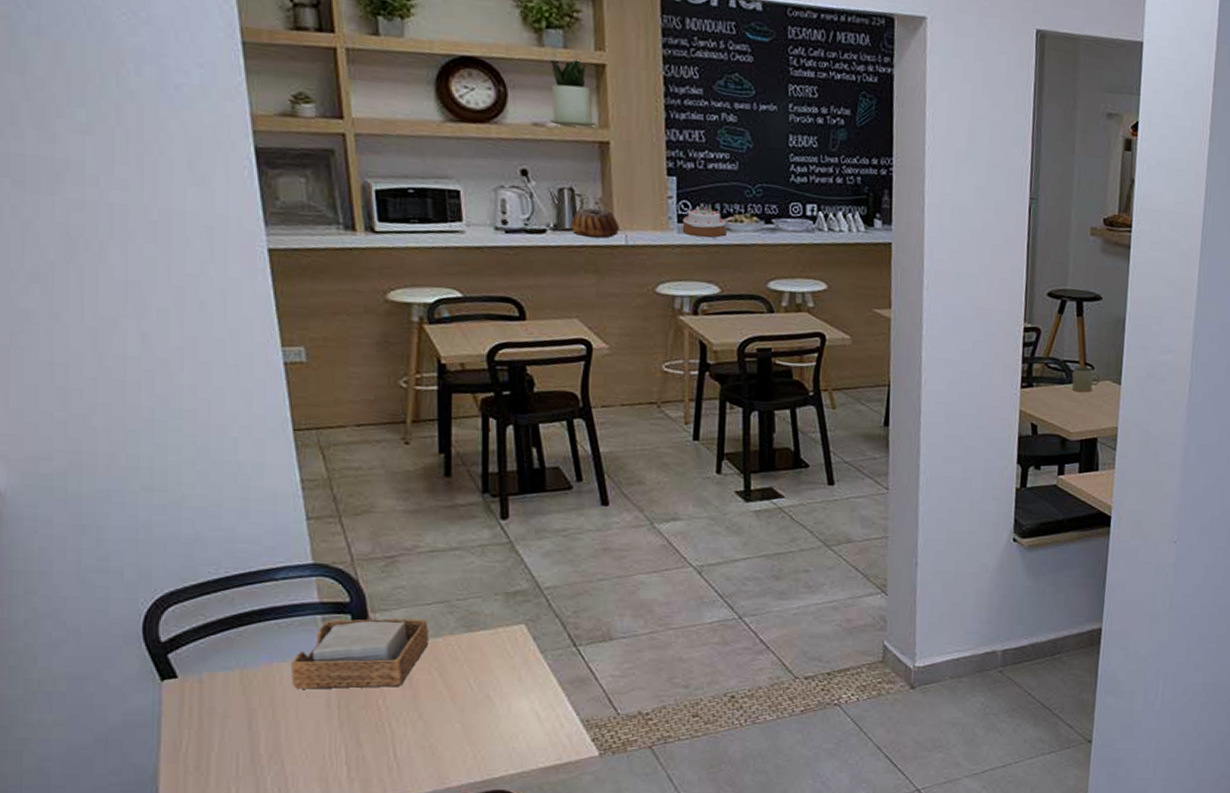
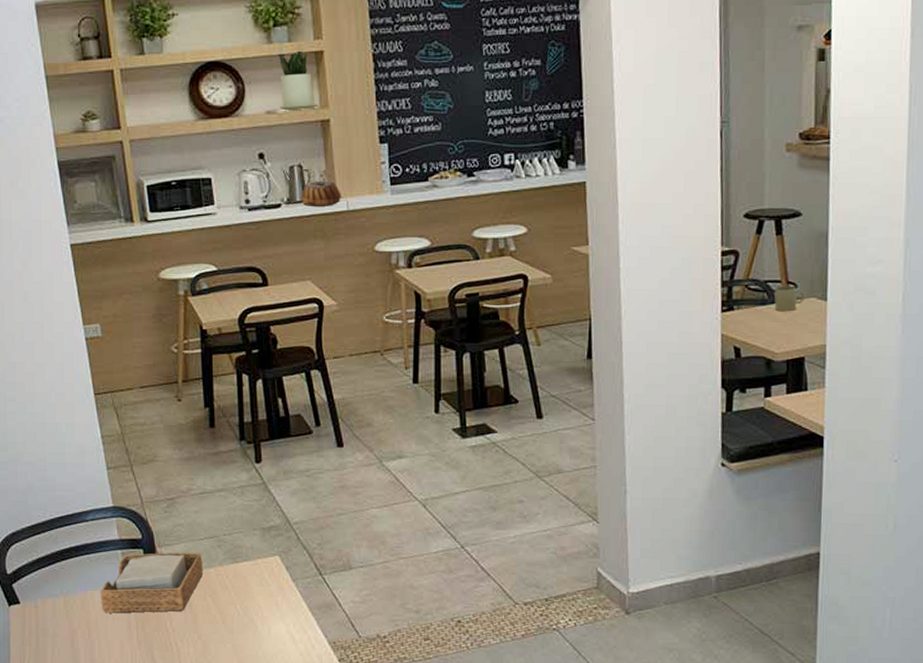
cake: present [682,204,727,239] -> none [394,166,434,196]

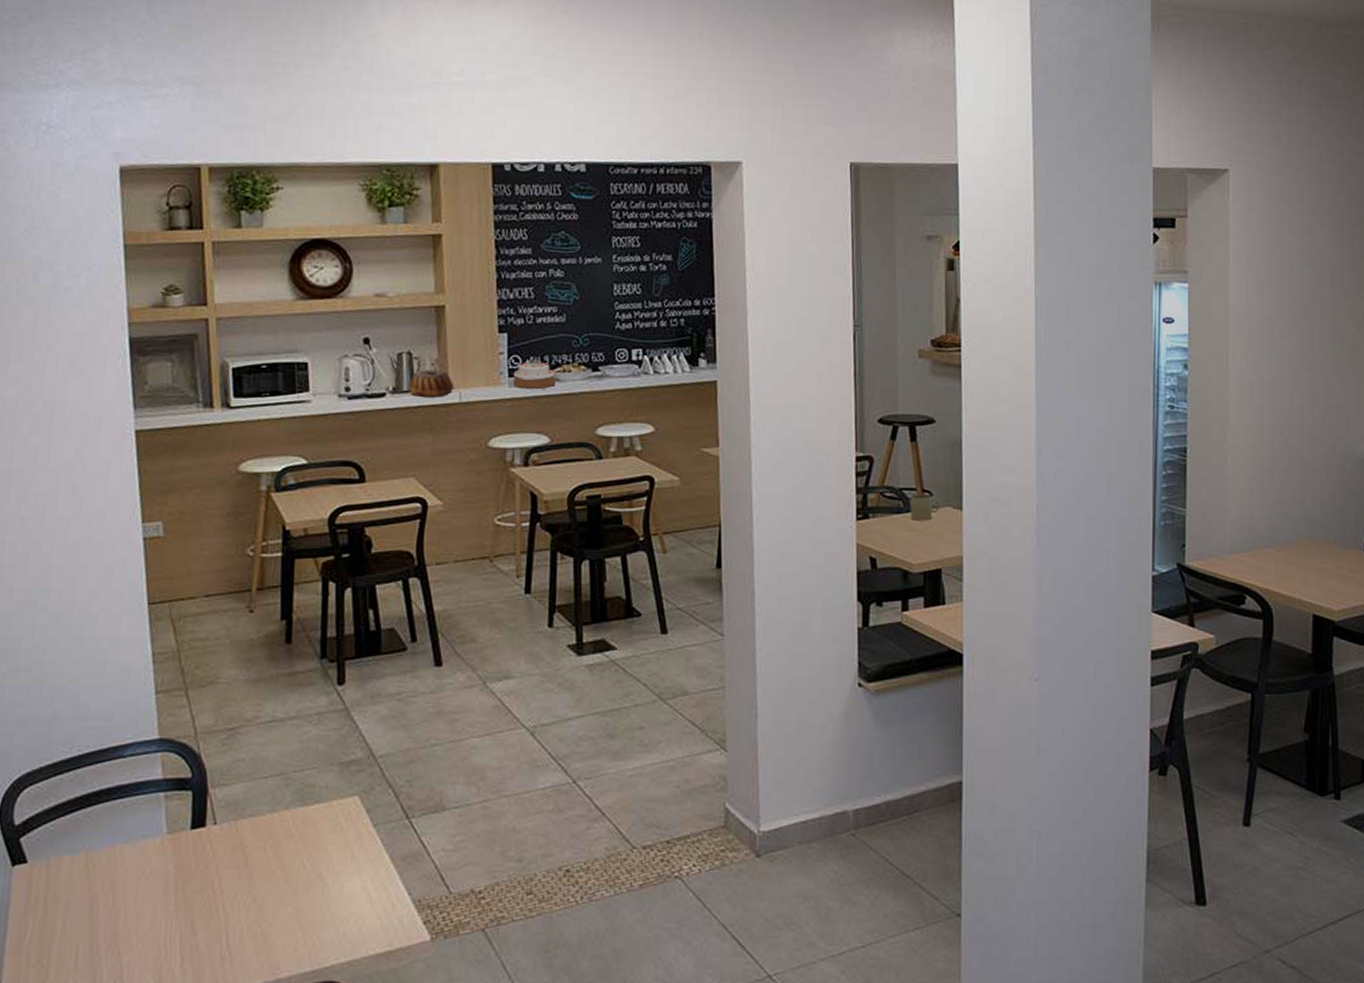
napkin holder: present [101,552,203,613] -> none [132,793,265,872]
planter: present [278,49,318,111] -> none [390,231,433,295]
cake: none [394,166,434,196] -> present [512,357,556,390]

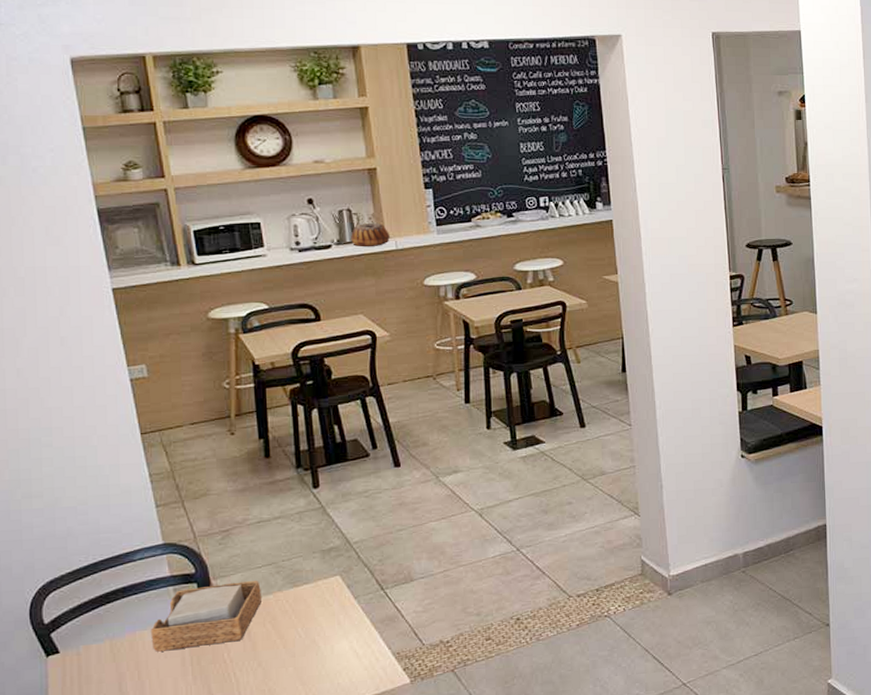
napkin holder: none [132,793,265,872] -> present [151,581,261,652]
cake: present [512,357,556,390] -> none [440,208,477,236]
mug: present [910,493,940,521] -> none [775,302,799,324]

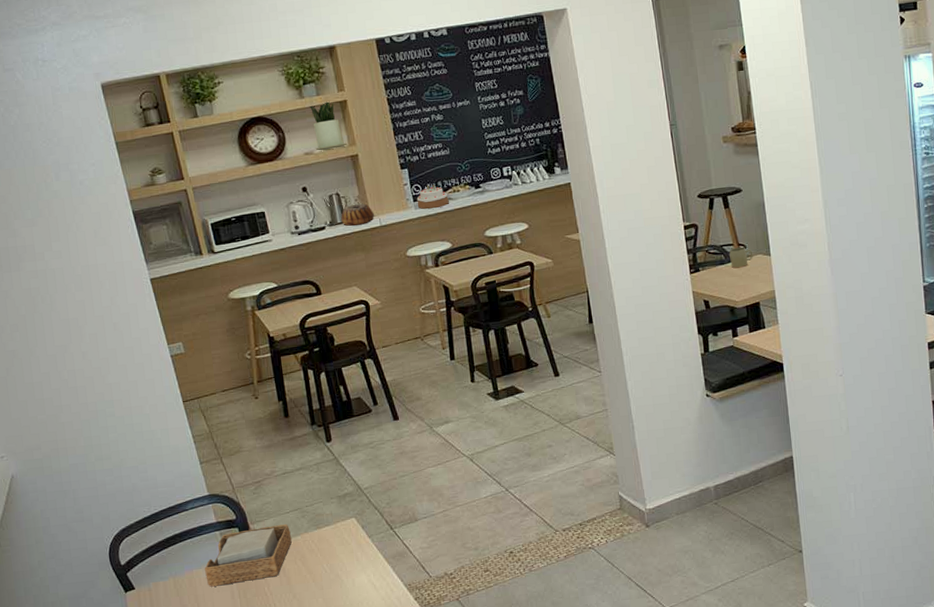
planter: none [324,105,365,160] -> present [310,100,347,151]
cake: none [440,208,477,236] -> present [416,184,449,210]
mug: none [775,302,799,324] -> present [729,246,753,269]

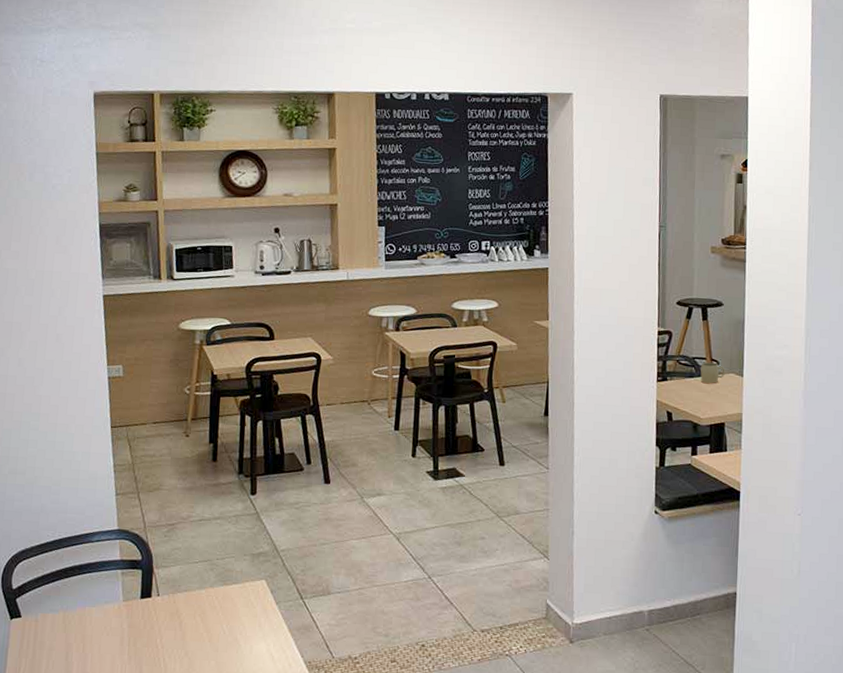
napkin holder: present [205,524,292,587] -> none [97,573,196,629]
planter: present [310,100,347,151] -> none [295,145,328,195]
cake: present [341,203,374,227] -> none [308,253,343,276]
cake: present [416,184,449,210] -> none [388,246,422,272]

